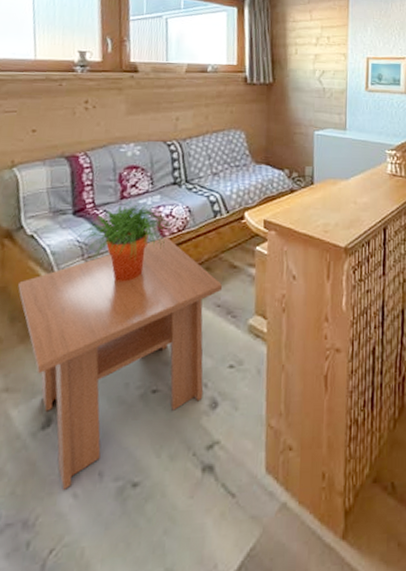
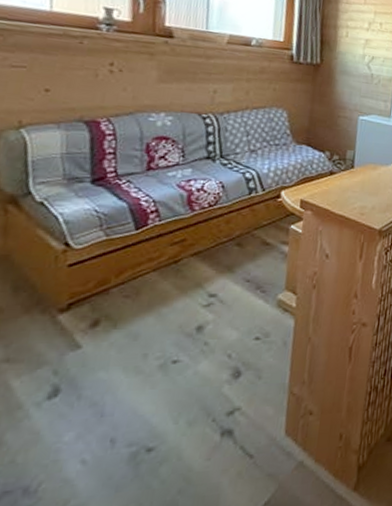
coffee table: present [18,236,223,490] -> none [23,211,254,457]
potted plant: present [78,203,172,282] -> none [96,175,202,255]

